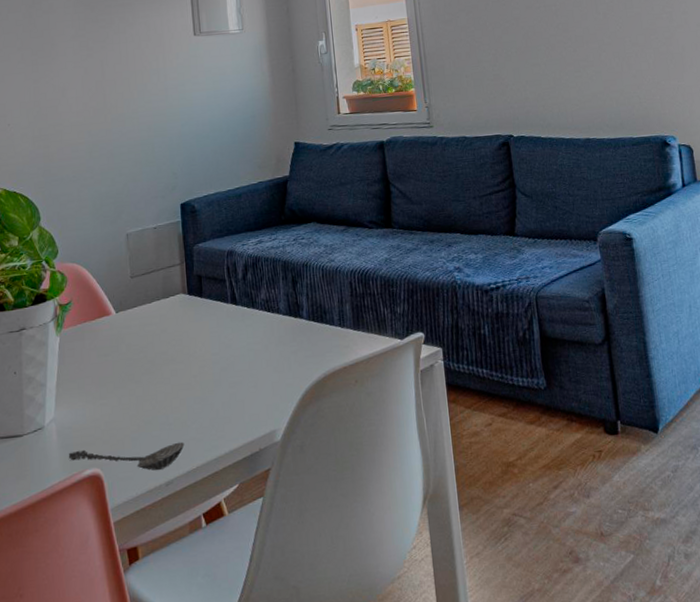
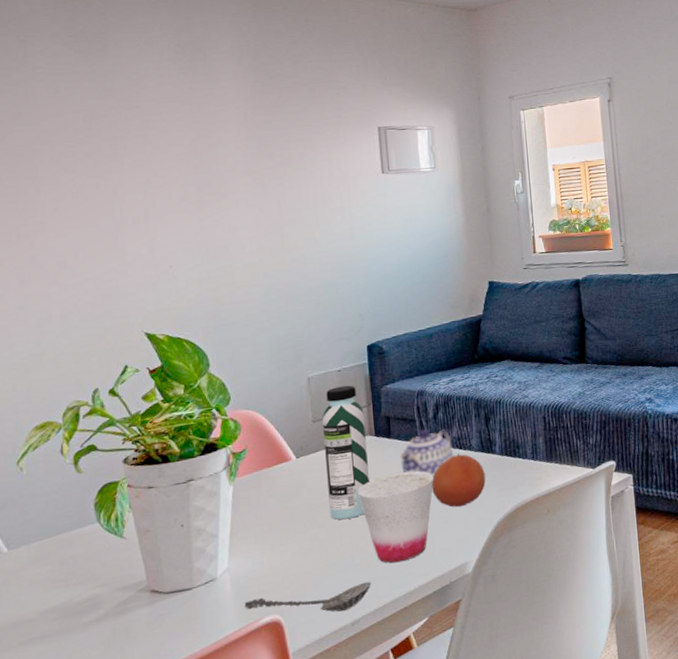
water bottle: none [139,242,183,377] -> present [322,385,370,520]
cup: none [171,331,243,425] -> present [357,470,434,563]
teapot: none [211,289,263,339] -> present [400,429,454,477]
fruit: none [241,316,294,372] -> present [431,453,486,508]

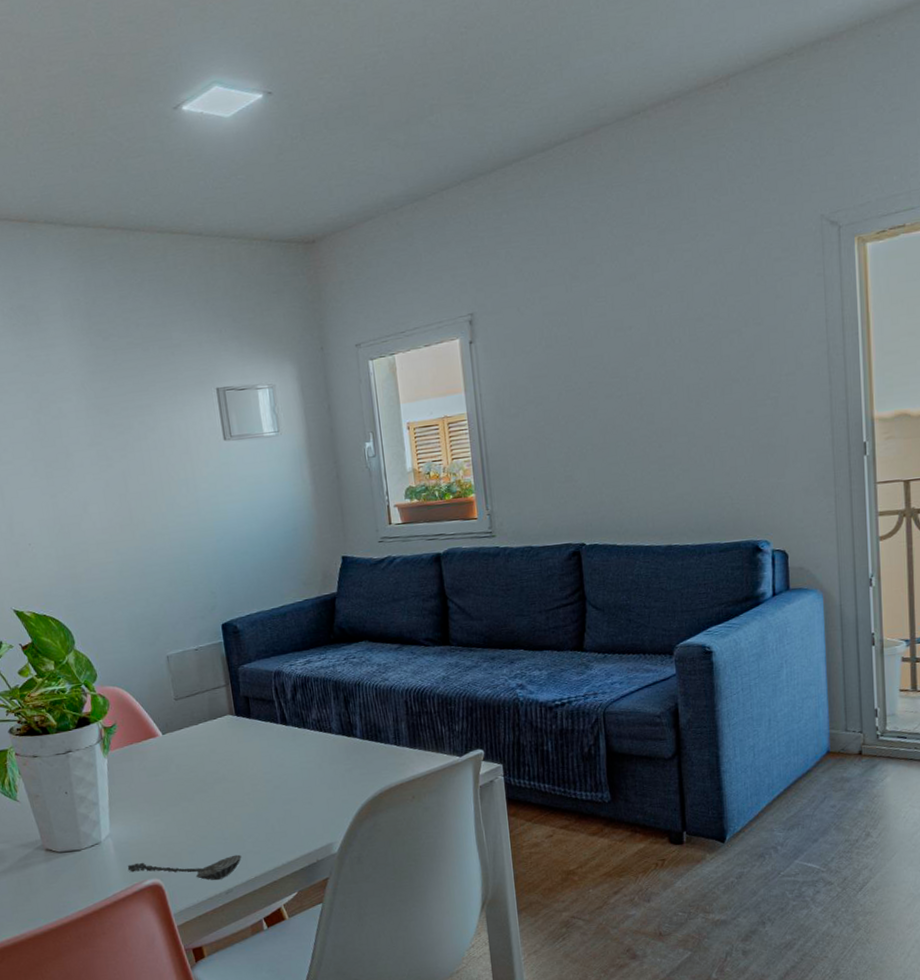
water bottle: present [322,385,370,520] -> none [183,664,234,796]
cup: present [357,470,434,563] -> none [222,751,296,839]
teapot: present [400,429,454,477] -> none [261,710,315,758]
fruit: present [431,453,486,508] -> none [293,736,348,789]

